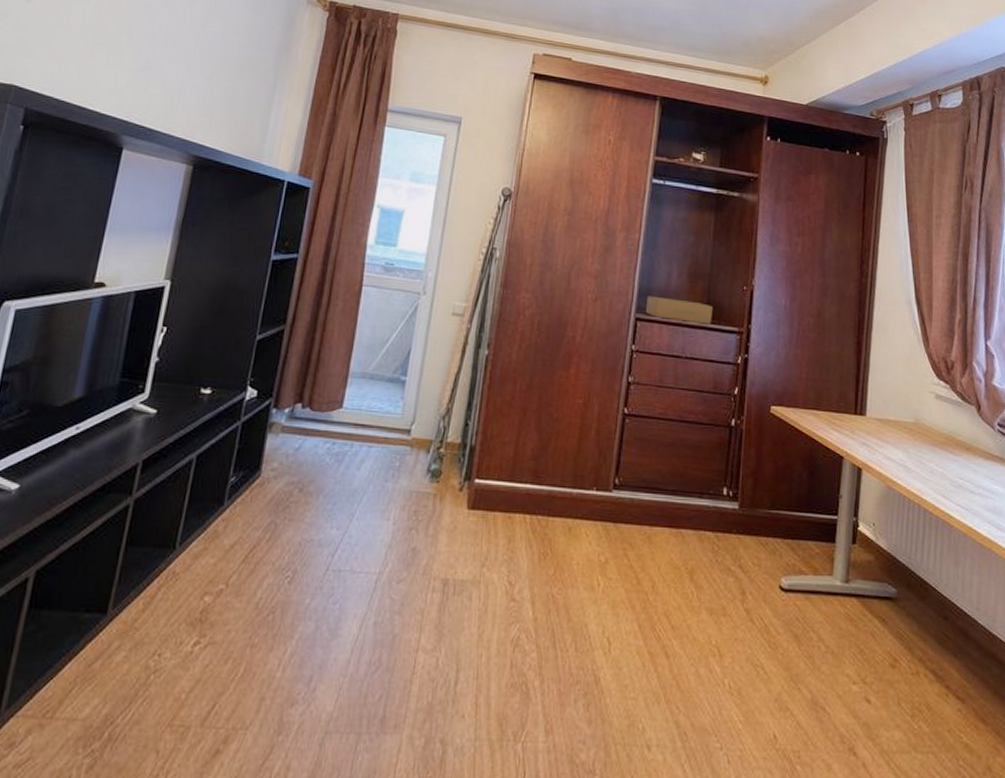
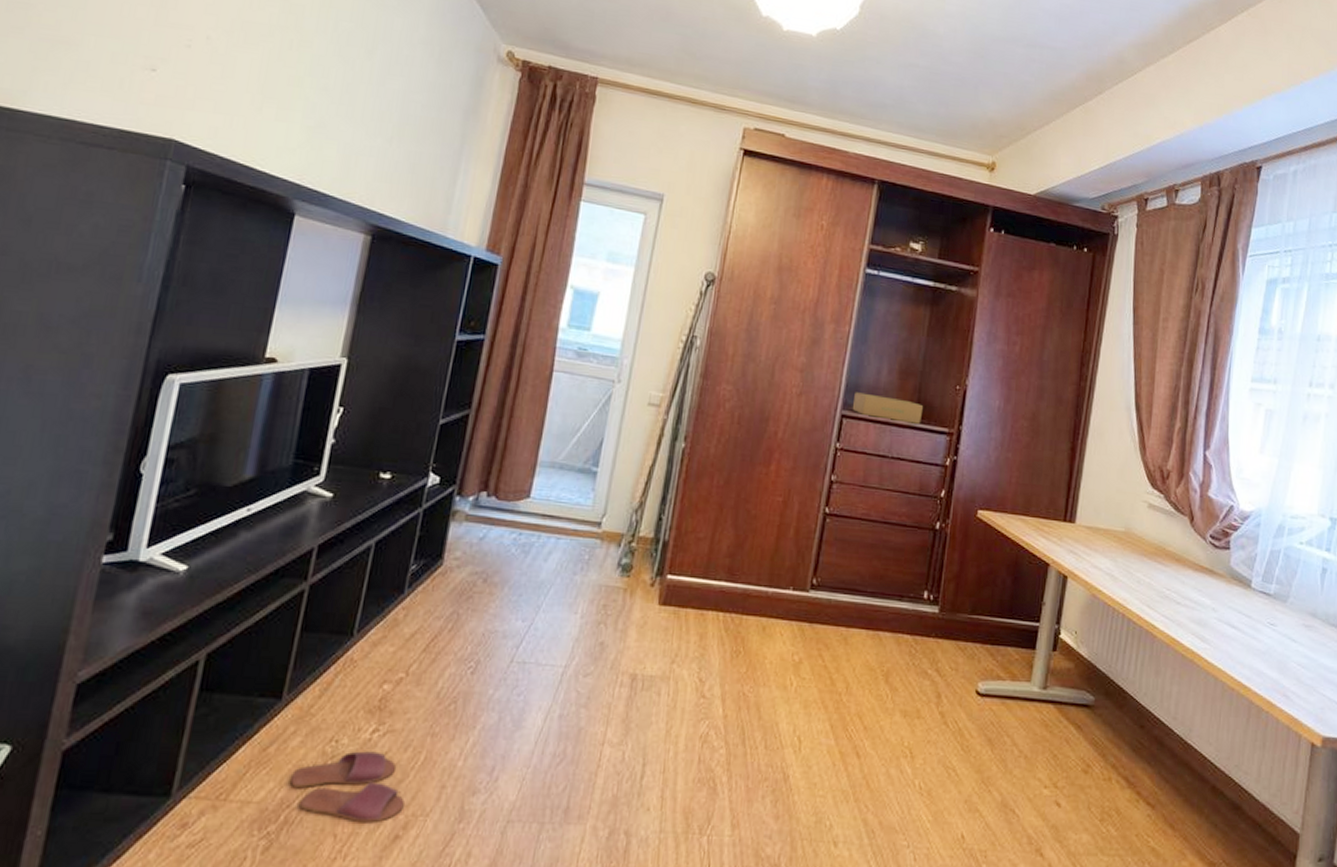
slippers: none [115,664,225,737] -> present [290,751,405,822]

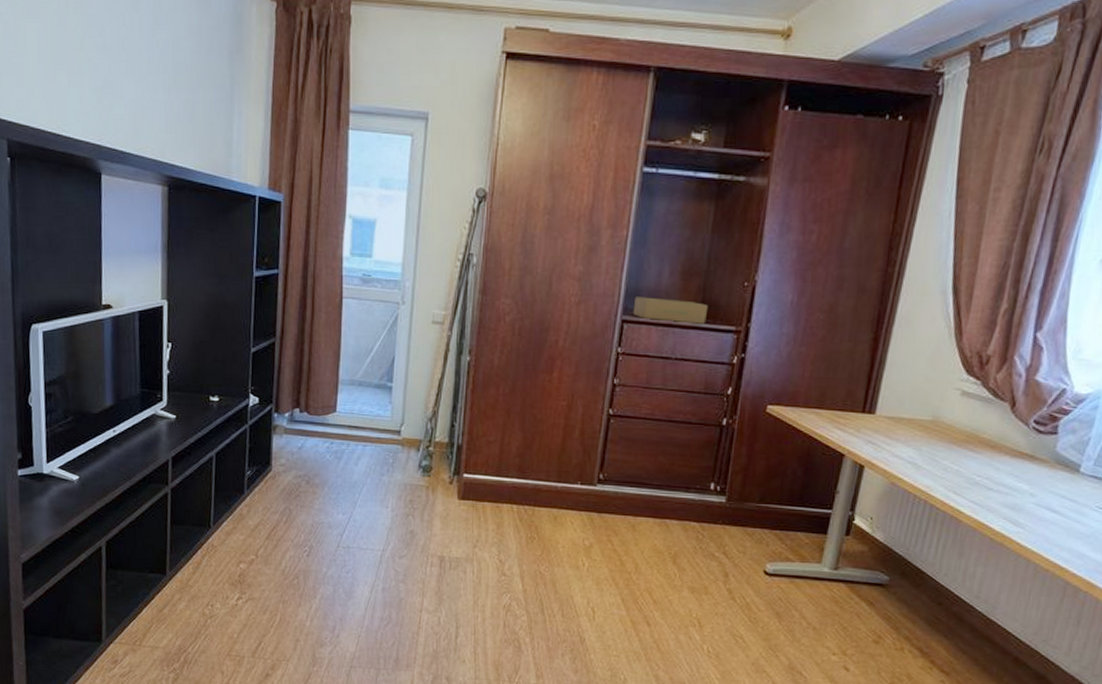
slippers: present [290,751,405,822] -> none [184,613,269,664]

